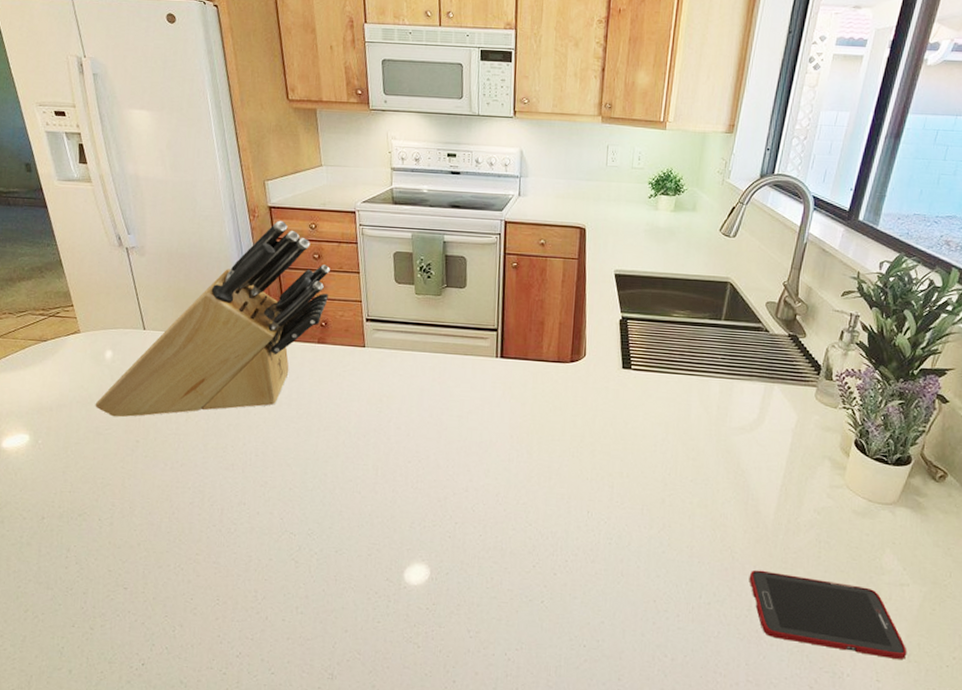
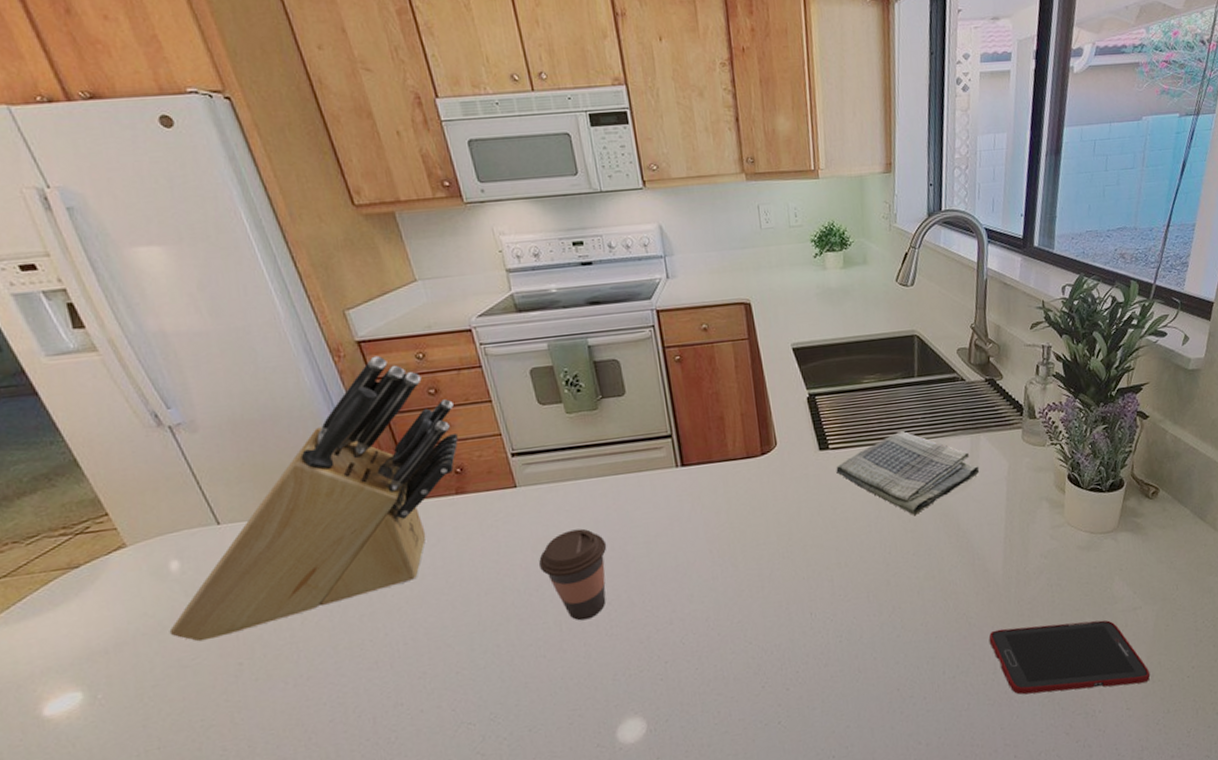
coffee cup: none [369,392,427,471] -> present [538,528,607,621]
dish towel: none [634,366,768,446] -> present [836,431,980,516]

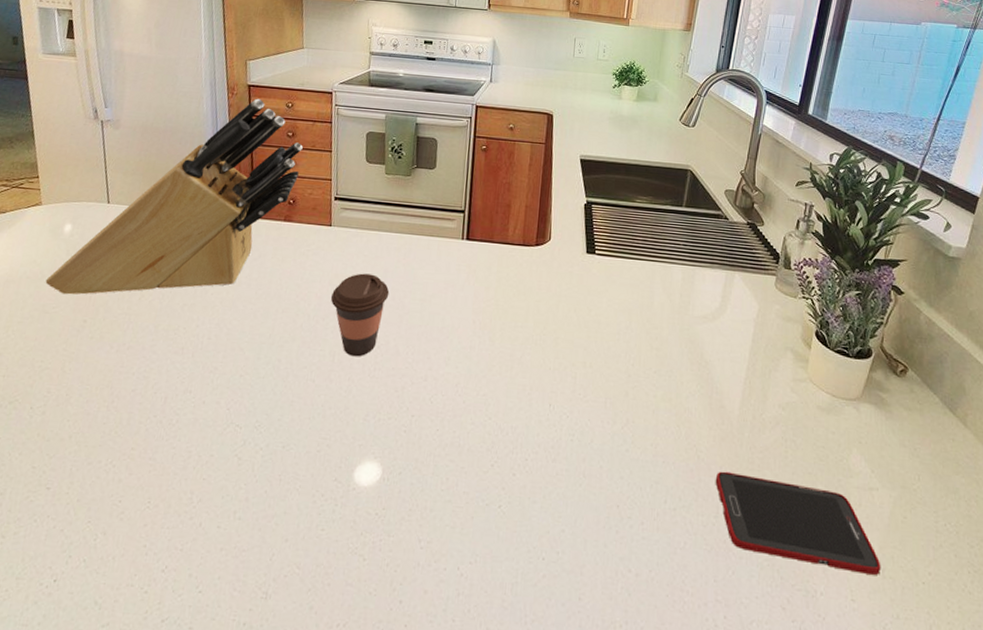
dish towel: present [836,431,980,516] -> none [598,253,730,335]

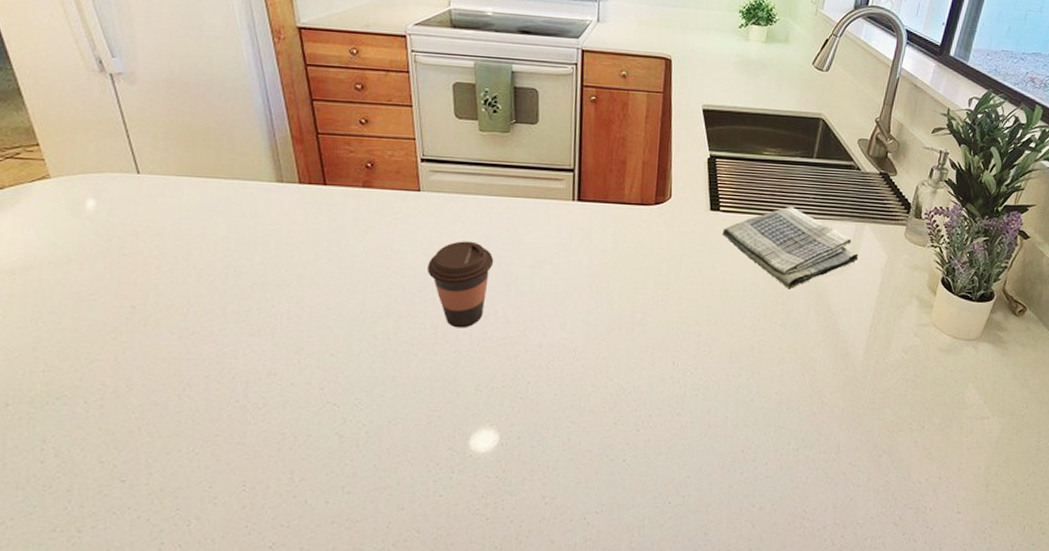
knife block: present [45,98,303,295] -> none [74,43,376,280]
dish towel: none [598,253,730,335] -> present [722,207,859,290]
cell phone: present [715,471,881,575] -> none [837,412,986,490]

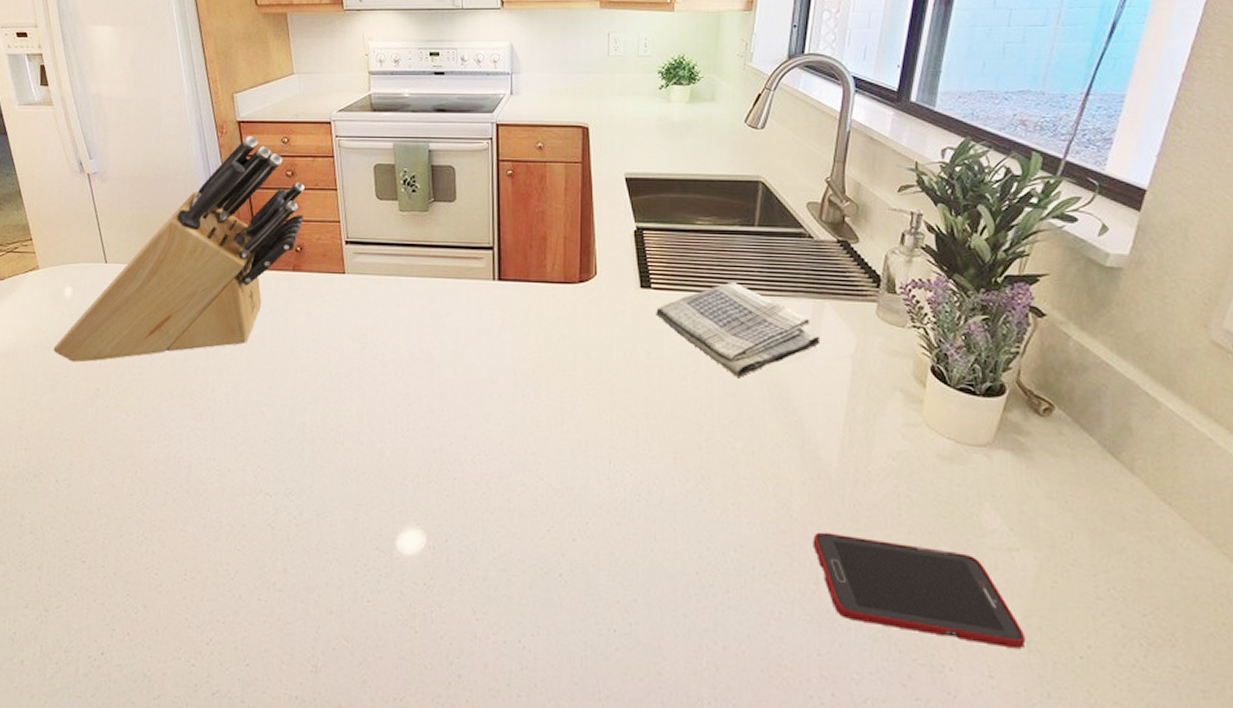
knife block: none [74,43,376,280] -> present [53,135,305,363]
coffee cup: present [426,241,494,328] -> none [352,324,416,417]
cell phone: none [837,412,986,490] -> present [812,532,1026,648]

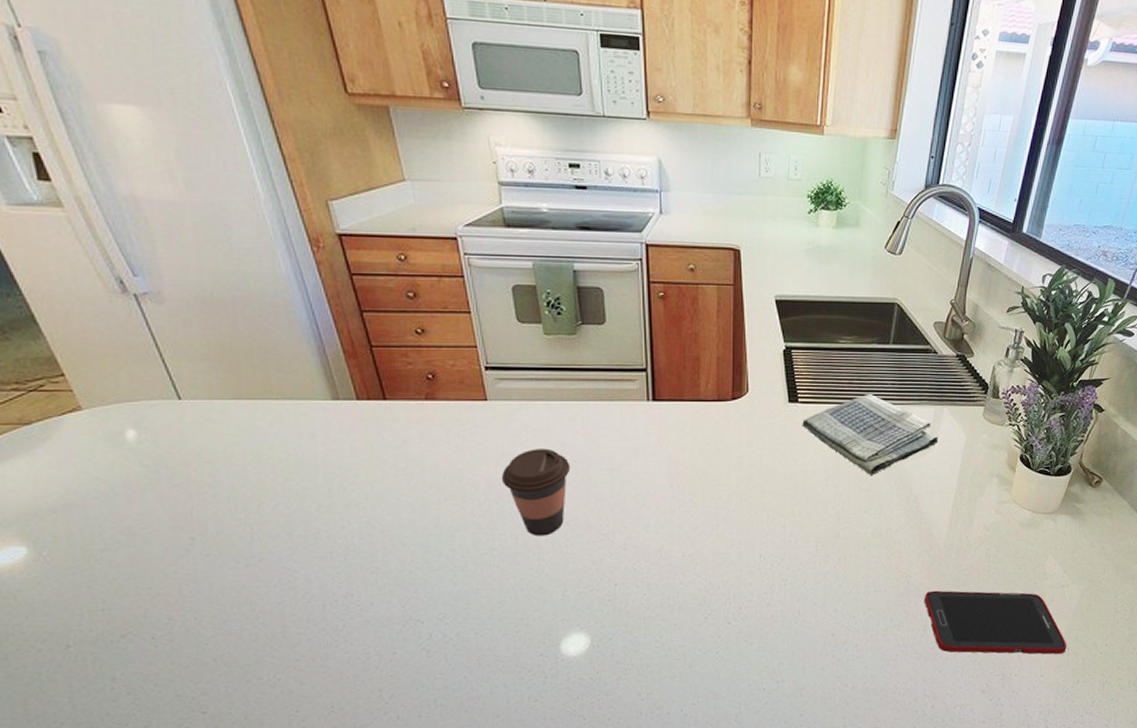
knife block: present [53,135,305,363] -> none [121,251,433,512]
coffee cup: none [352,324,416,417] -> present [501,448,571,536]

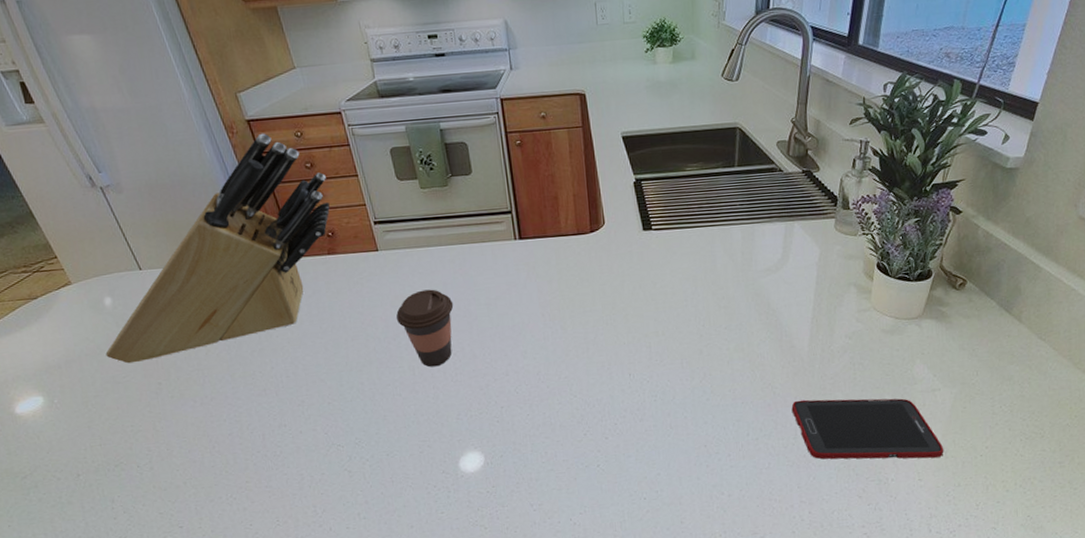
knife block: none [121,251,433,512] -> present [105,133,330,364]
dish towel: present [802,394,939,476] -> none [657,216,792,294]

